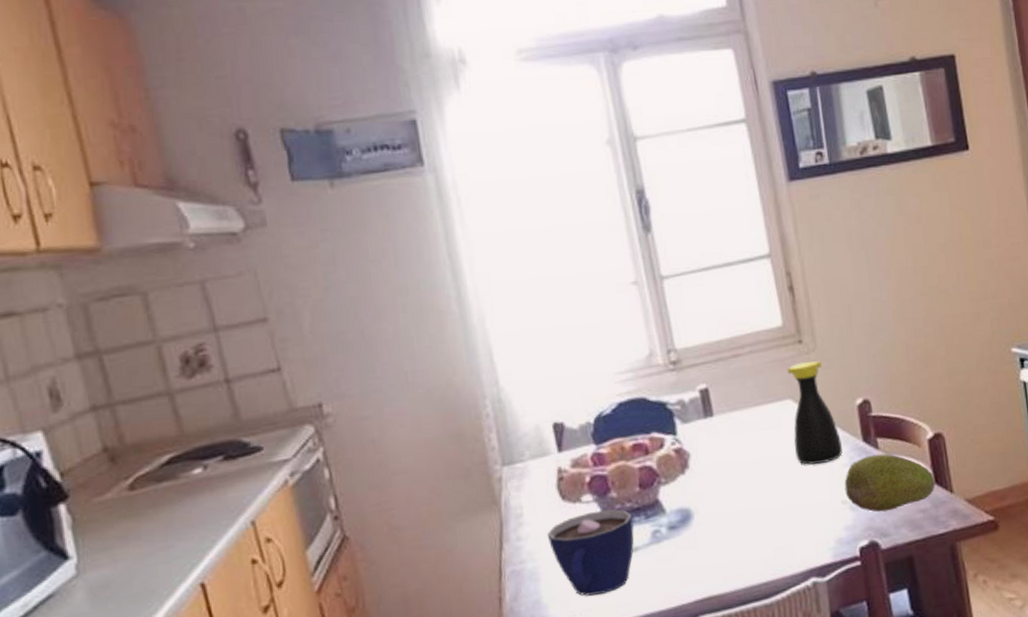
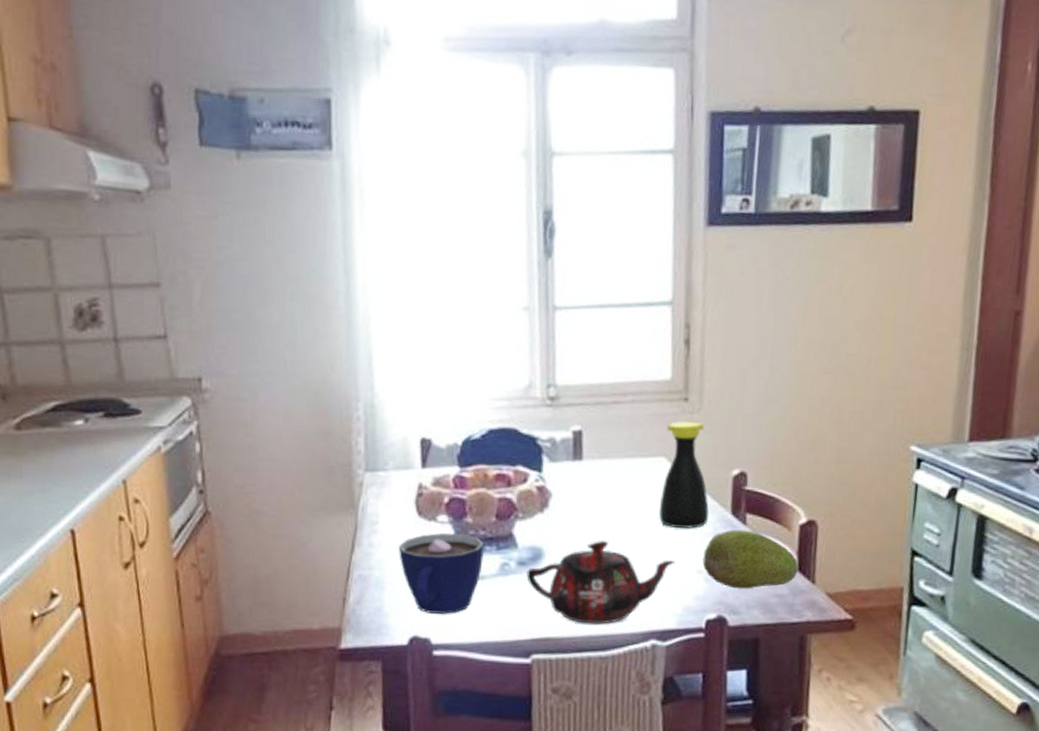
teapot: none [679,489,820,576] -> present [526,540,676,625]

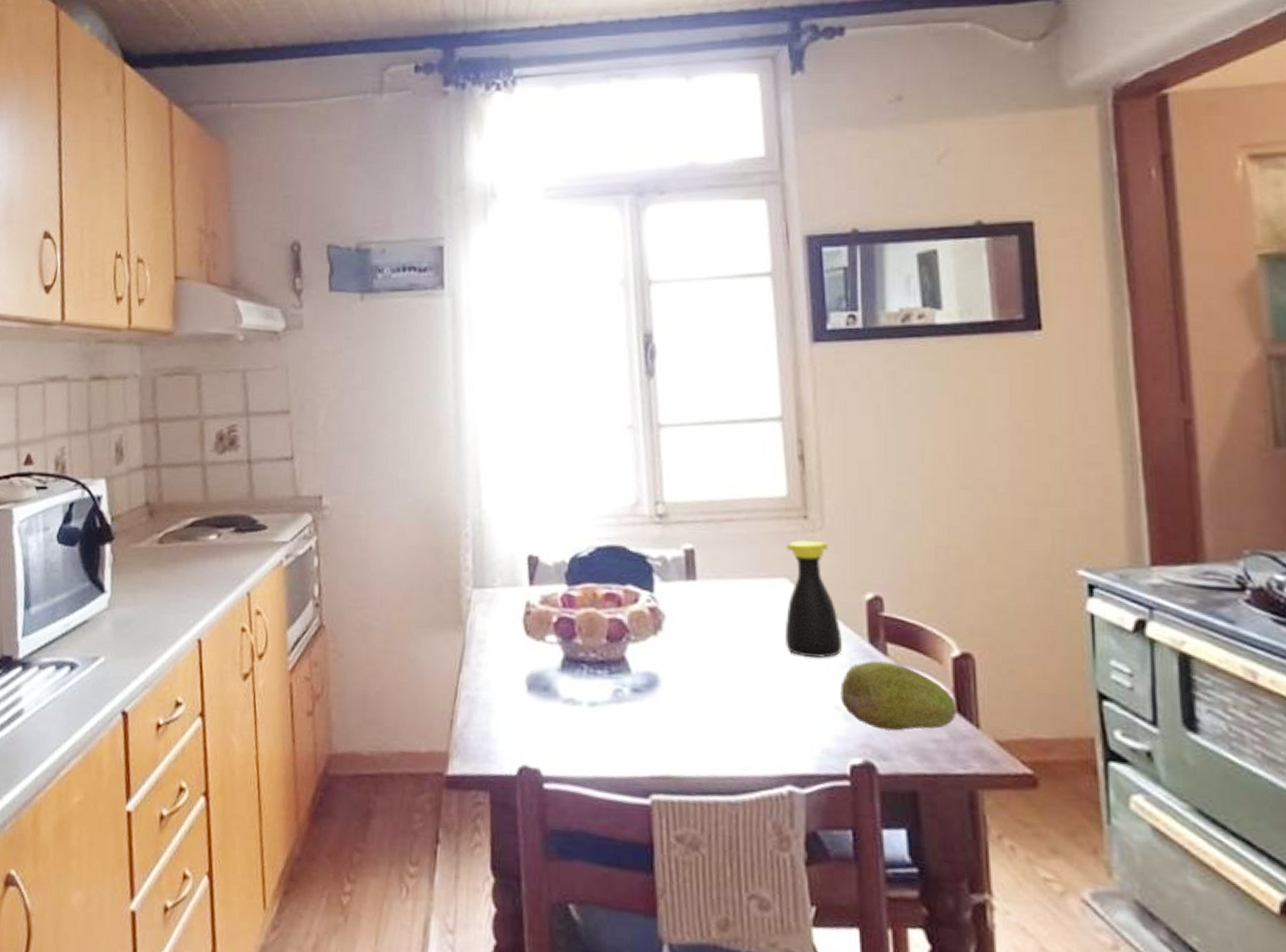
cup: present [398,532,484,614] -> none [506,653,595,743]
teapot: present [526,540,676,625] -> none [642,667,809,764]

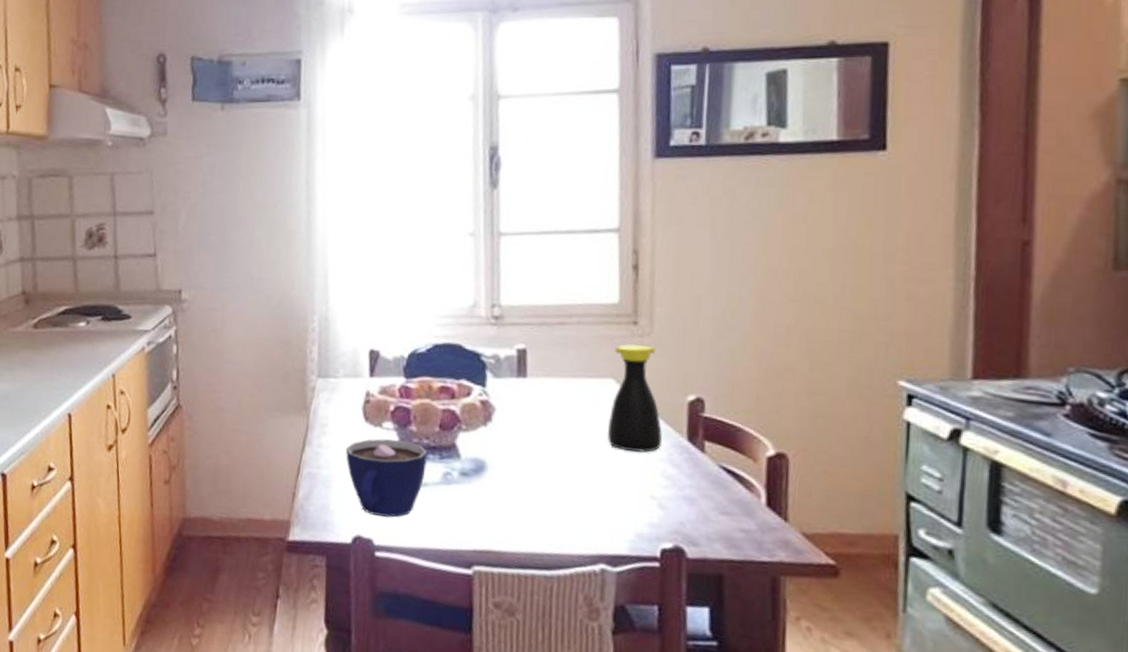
cup: none [506,653,595,743] -> present [345,438,428,518]
fruit: present [840,660,958,731] -> none [656,456,768,521]

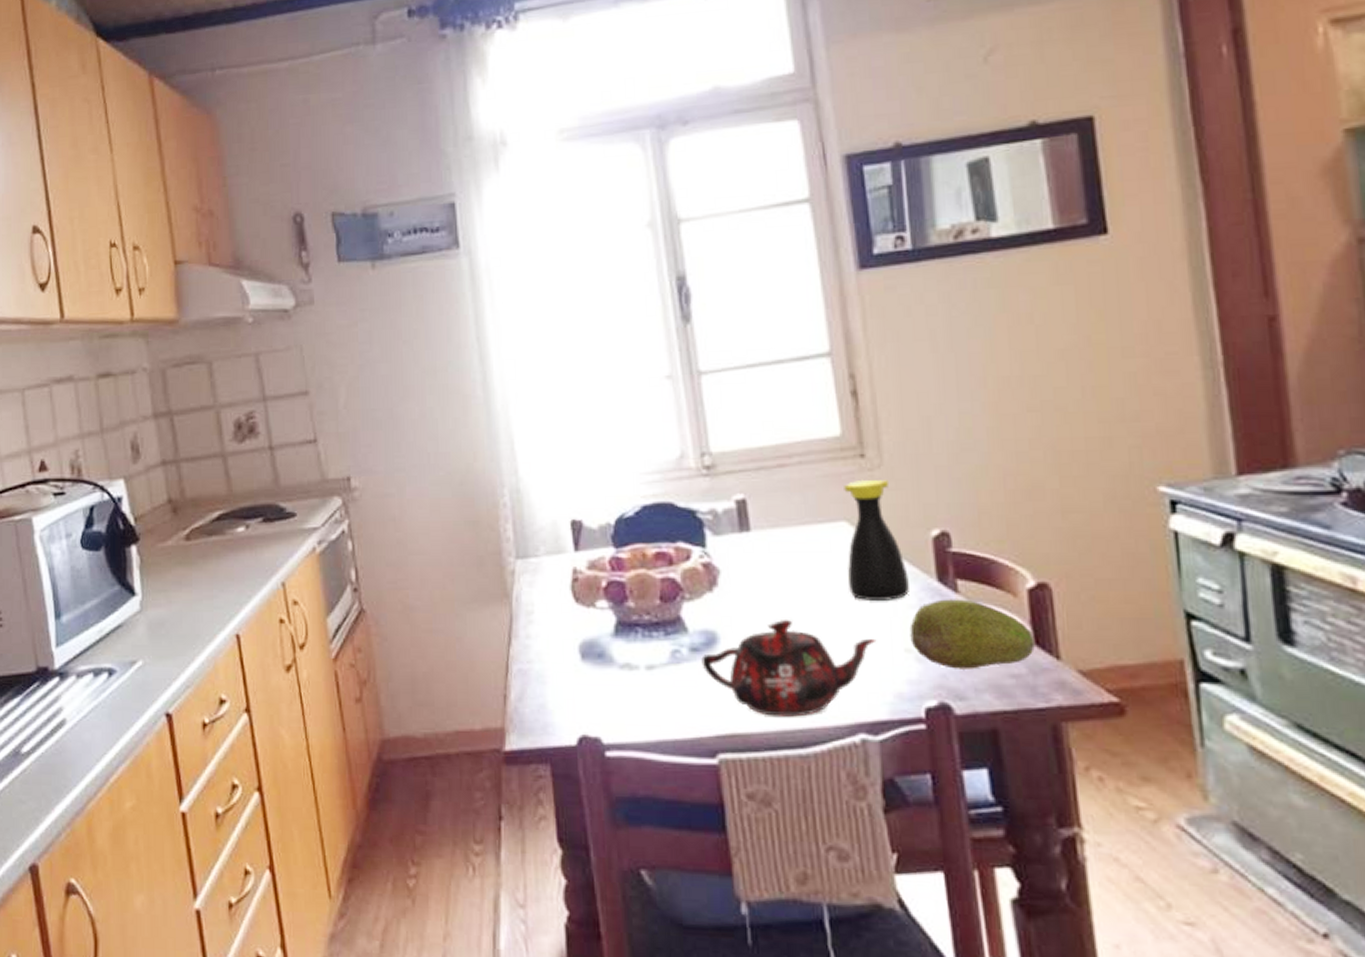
cup: present [345,438,428,518] -> none [557,619,651,710]
teapot: none [469,457,626,543] -> present [701,619,877,717]
fruit: none [656,456,768,521] -> present [910,599,1036,669]

